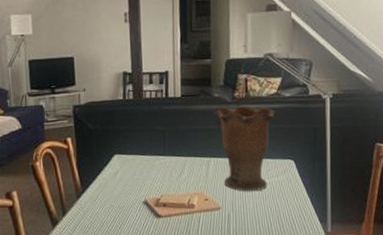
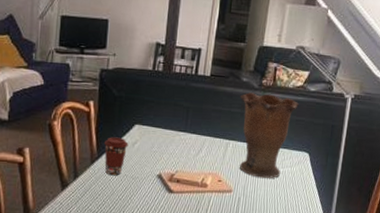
coffee cup: none [86,169,111,208] -> present [104,137,129,176]

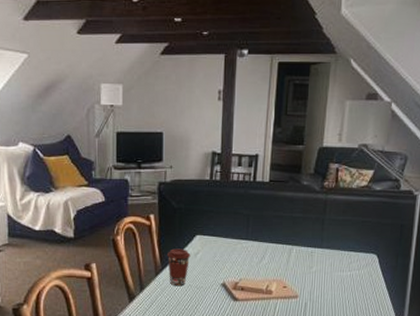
vase: present [240,92,299,178] -> none [301,196,364,282]

